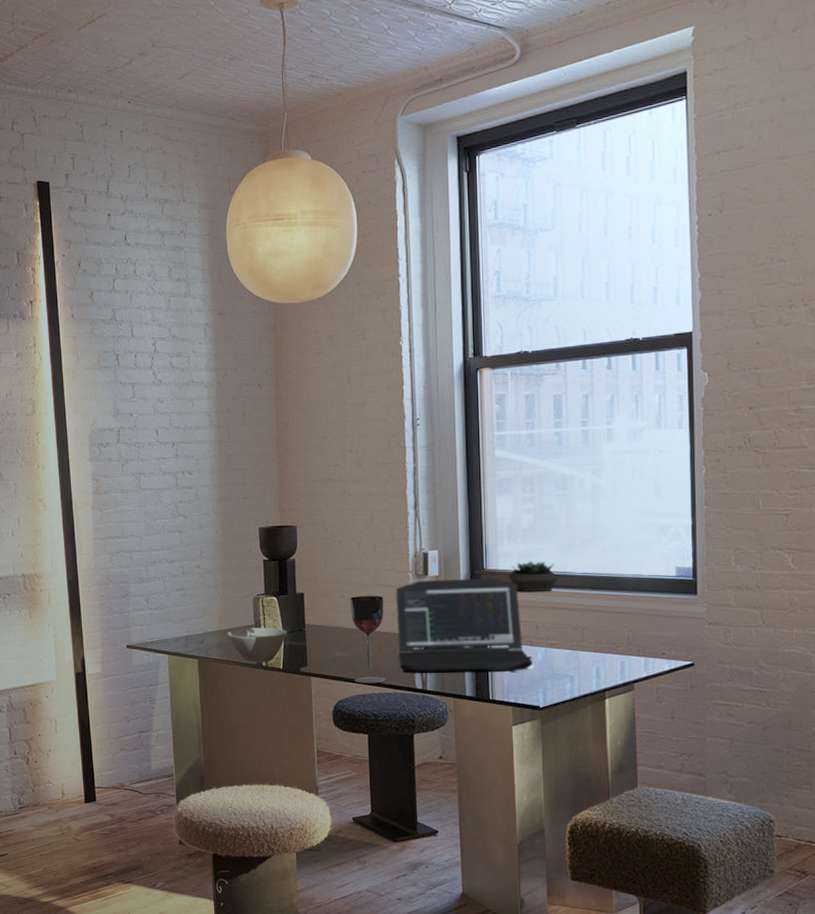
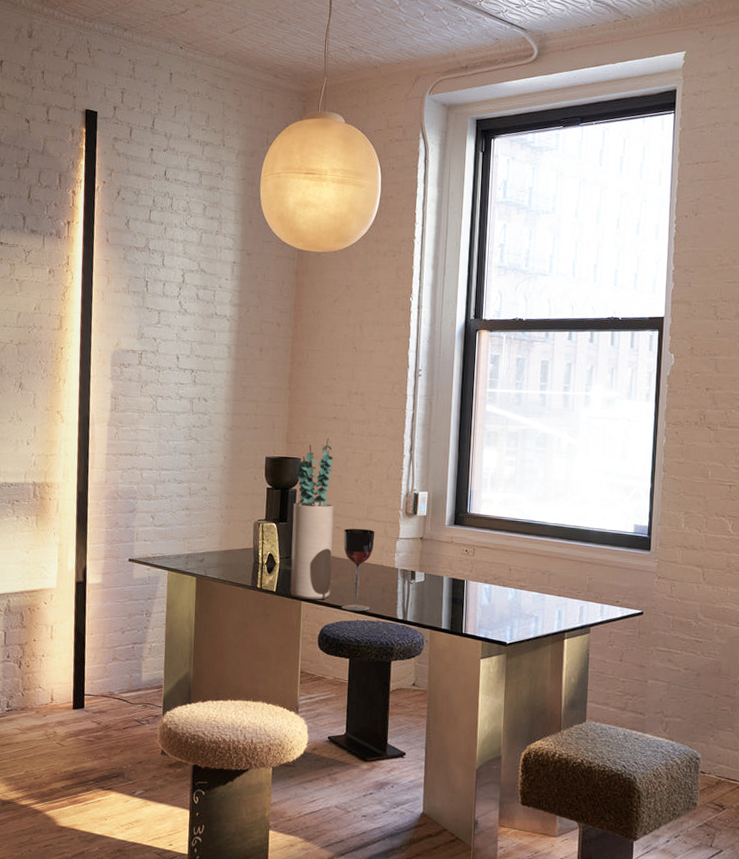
bowl: present [227,628,287,663] -> none [227,550,283,585]
vase: none [293,501,341,676] -> present [290,437,334,601]
laptop: present [395,577,533,673] -> none [383,518,503,609]
succulent plant: present [508,561,558,593] -> none [488,509,532,538]

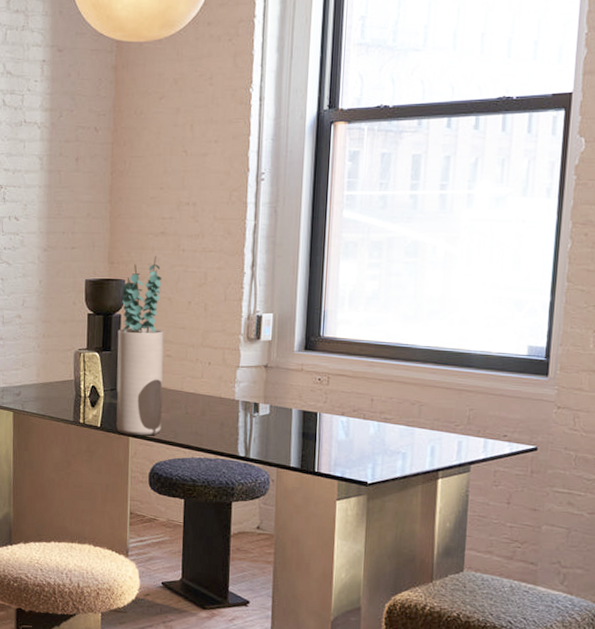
wineglass: present [341,528,375,612] -> none [174,356,212,448]

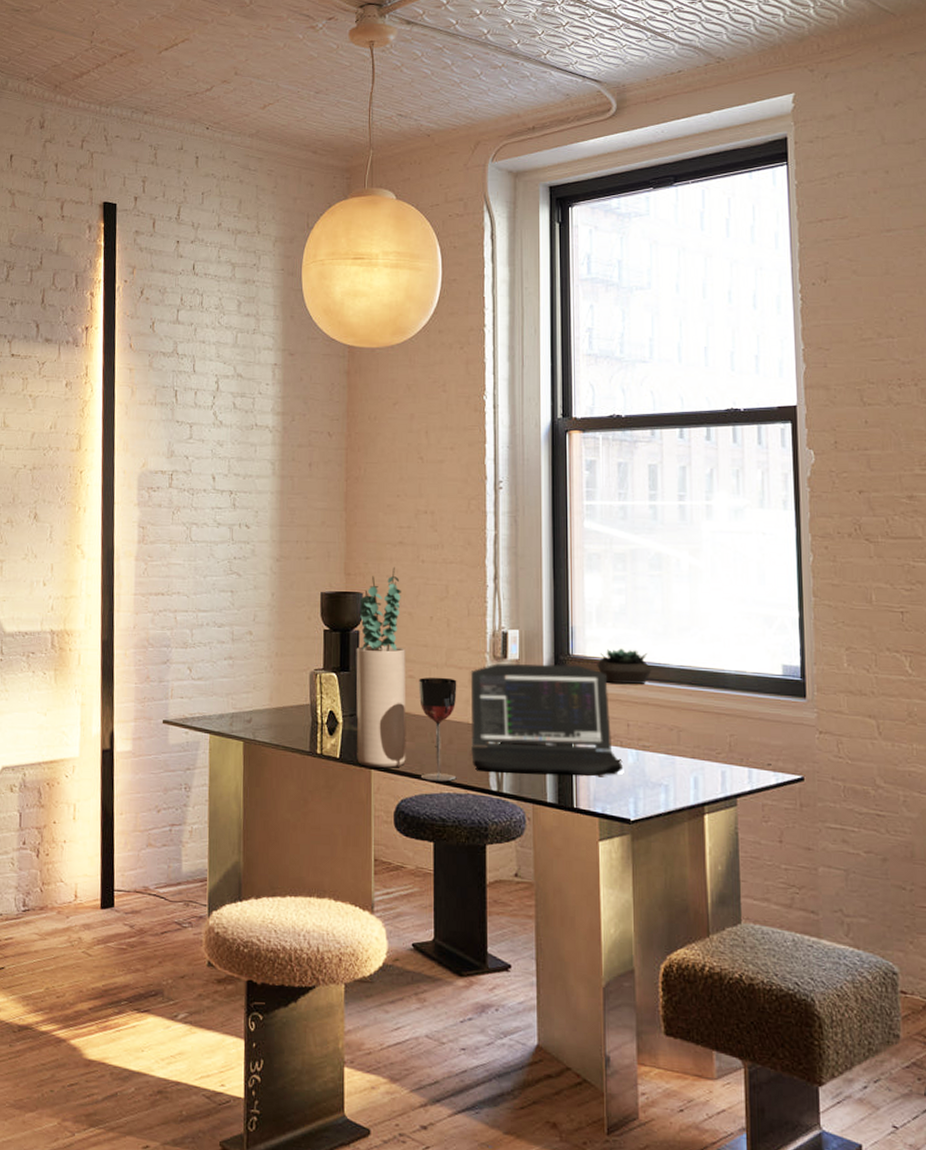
wineglass: none [174,356,212,448] -> present [418,677,457,782]
laptop: none [222,343,364,445] -> present [470,663,623,776]
succulent plant: none [346,330,399,364] -> present [597,648,652,685]

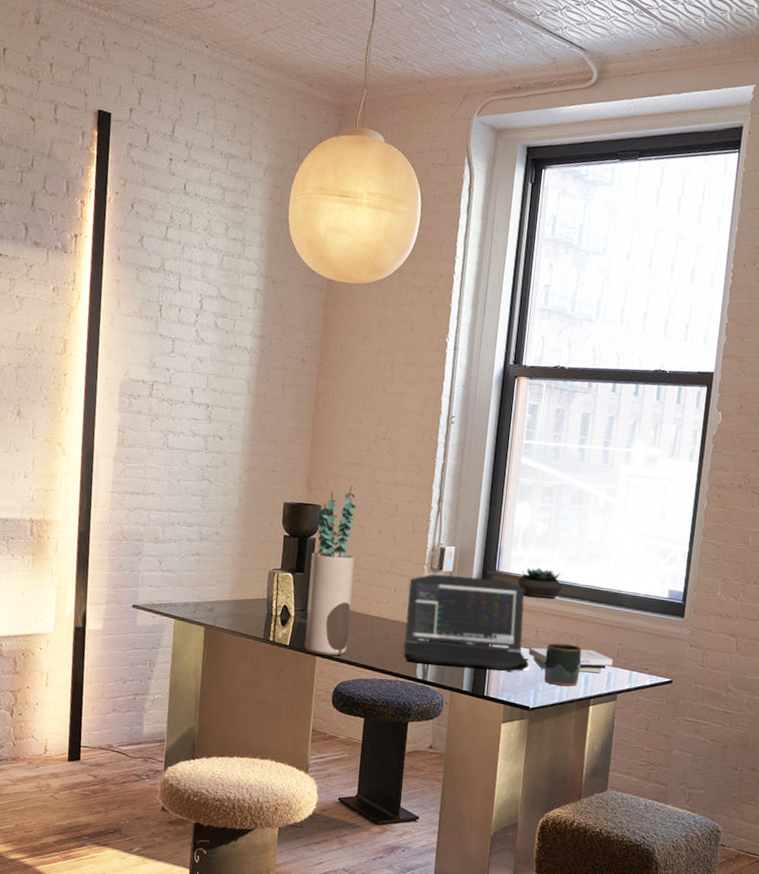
wineglass: present [418,677,457,782] -> none [358,582,397,670]
books: none [621,743,726,773] -> present [529,648,613,674]
mug: none [641,737,687,791] -> present [544,642,582,686]

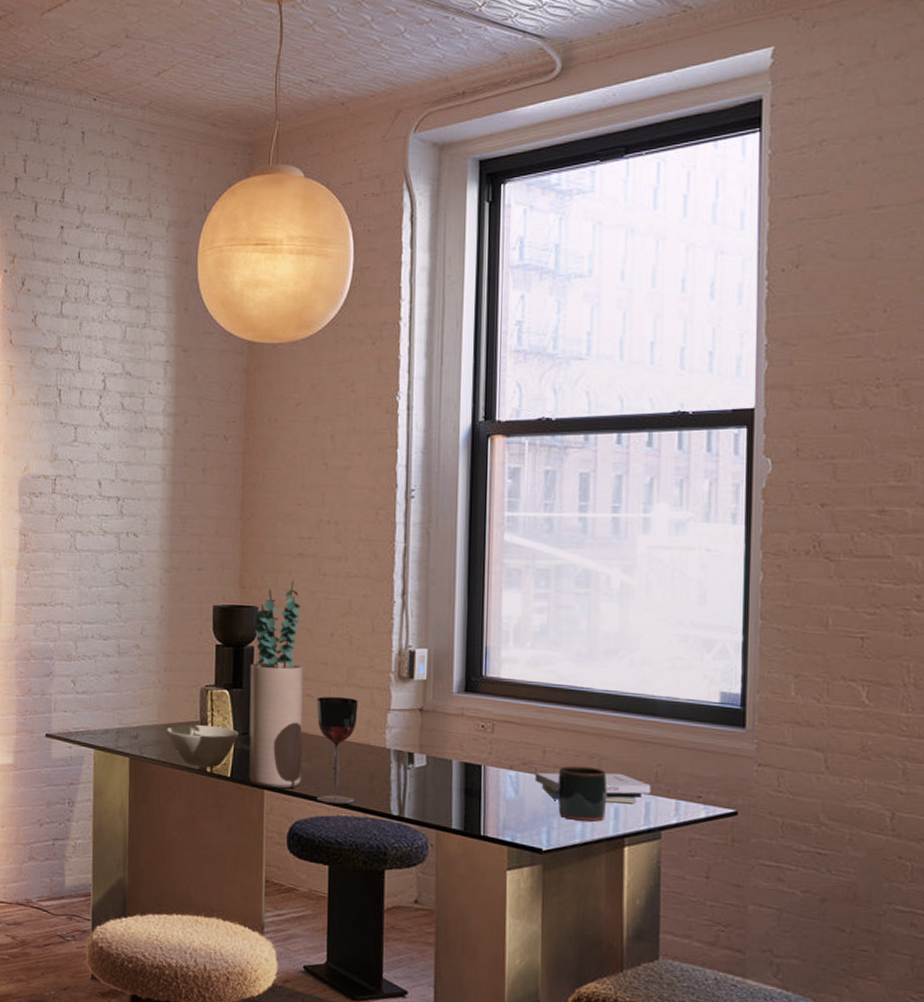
bowl: none [238,601,298,638] -> present [167,724,238,768]
wineglass: none [358,582,397,670] -> present [316,696,358,804]
laptop: present [403,574,529,671] -> none [371,683,536,803]
succulent plant: present [517,568,563,599] -> none [512,671,573,709]

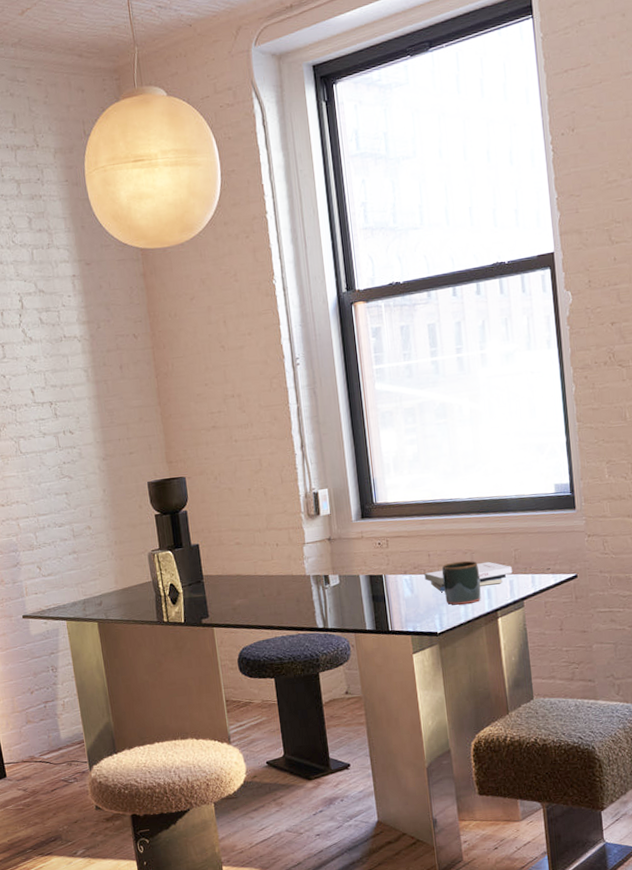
bowl: present [167,724,238,768] -> none [125,582,185,620]
vase: present [249,579,304,789] -> none [183,449,242,626]
wineglass: present [316,696,358,804] -> none [244,539,288,629]

